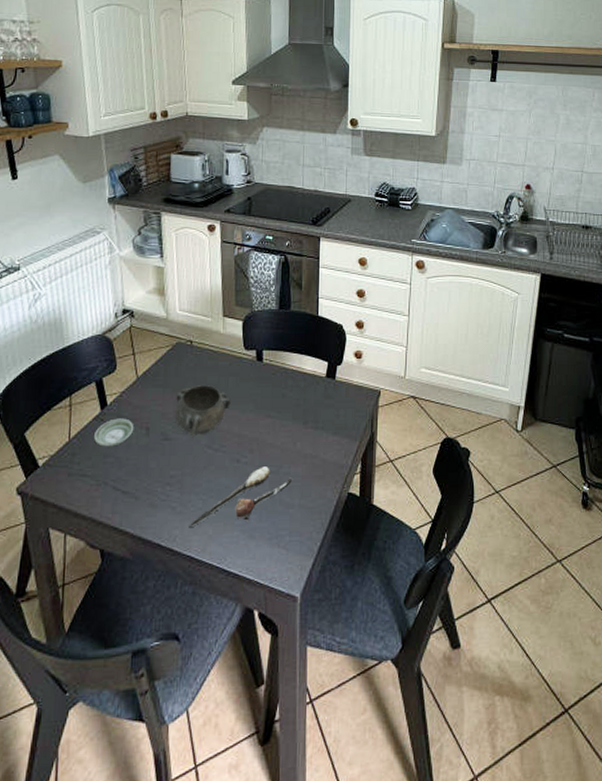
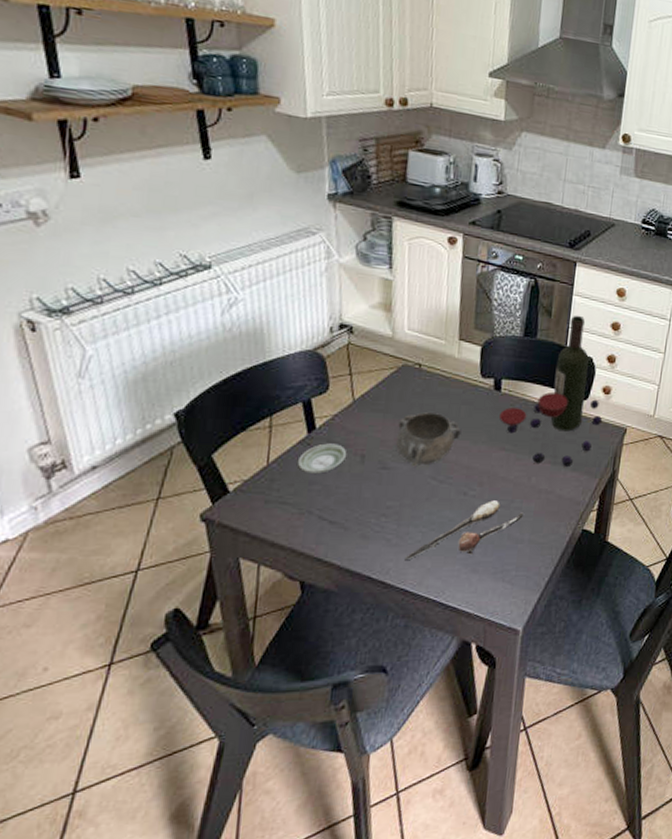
wine bottle: none [262,286,357,431] -> present [498,315,603,467]

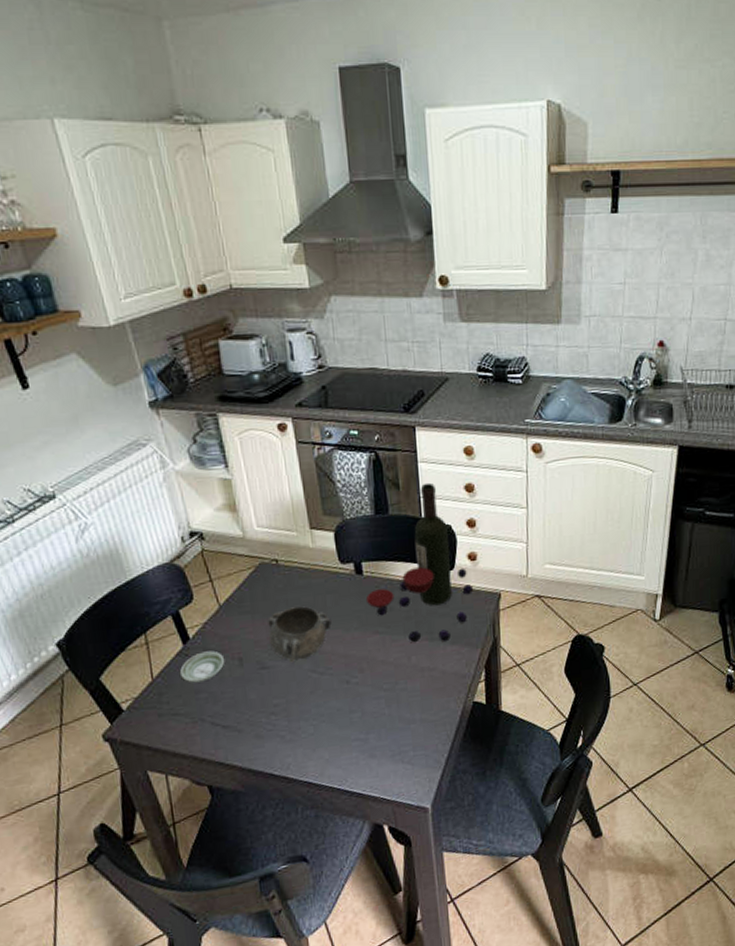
spoon: present [404,500,523,559] -> none [302,684,410,753]

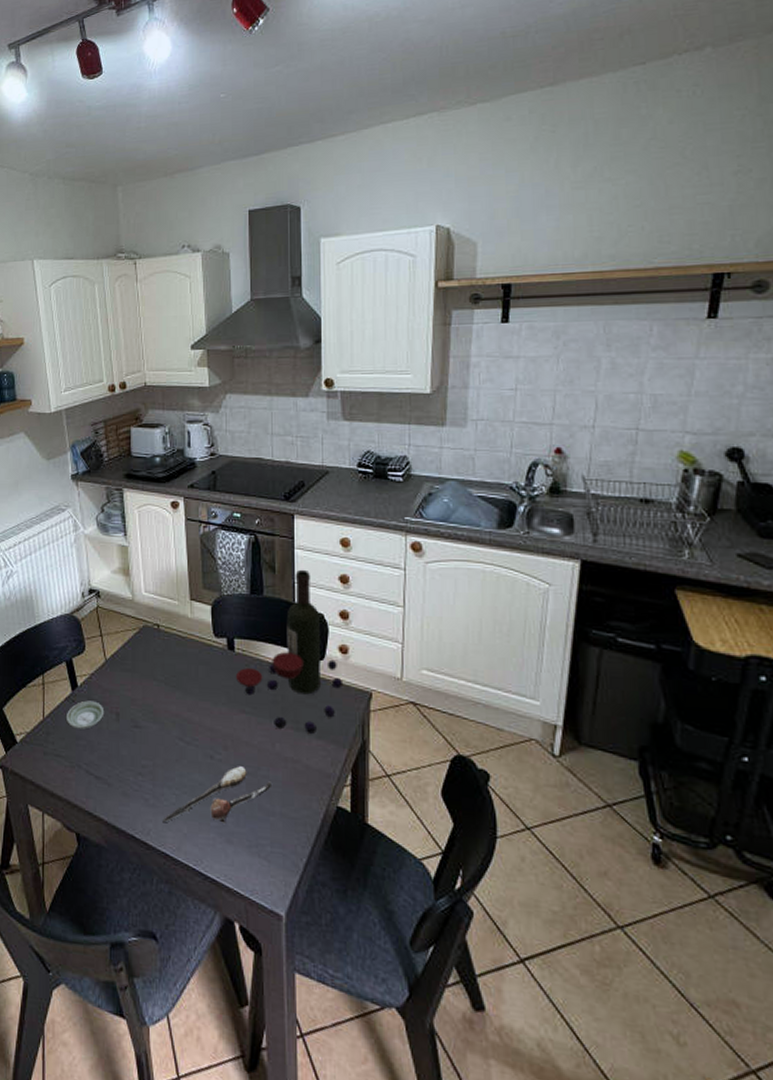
decorative bowl: present [268,606,332,663] -> none [145,672,201,727]
spoon: none [302,684,410,753] -> present [162,766,271,823]

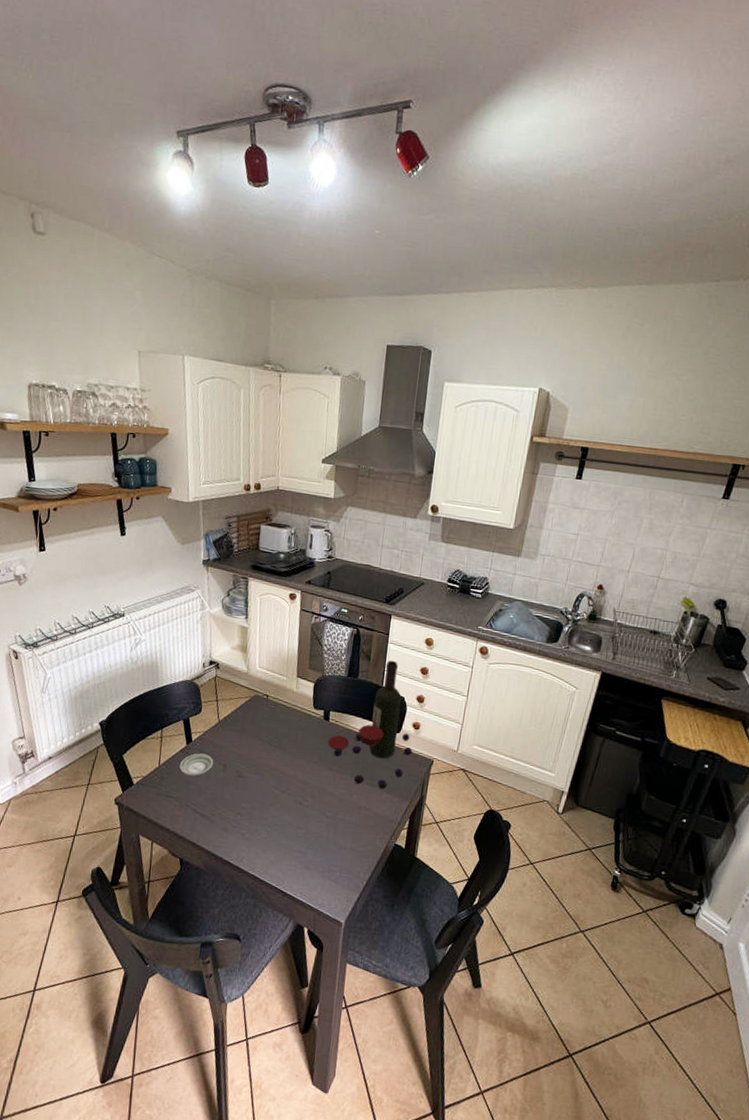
spoon: present [162,766,271,823] -> none [254,811,346,854]

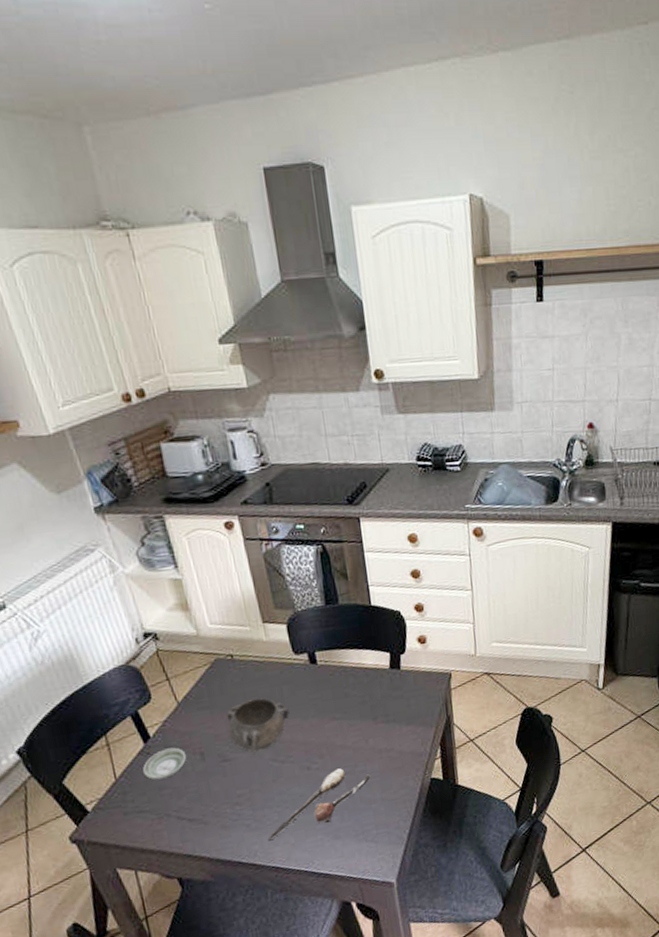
decorative bowl: none [249,734,298,778] -> present [226,697,290,754]
spoon: none [254,811,346,854] -> present [267,768,370,840]
wine bottle: present [327,660,413,789] -> none [321,571,425,726]

